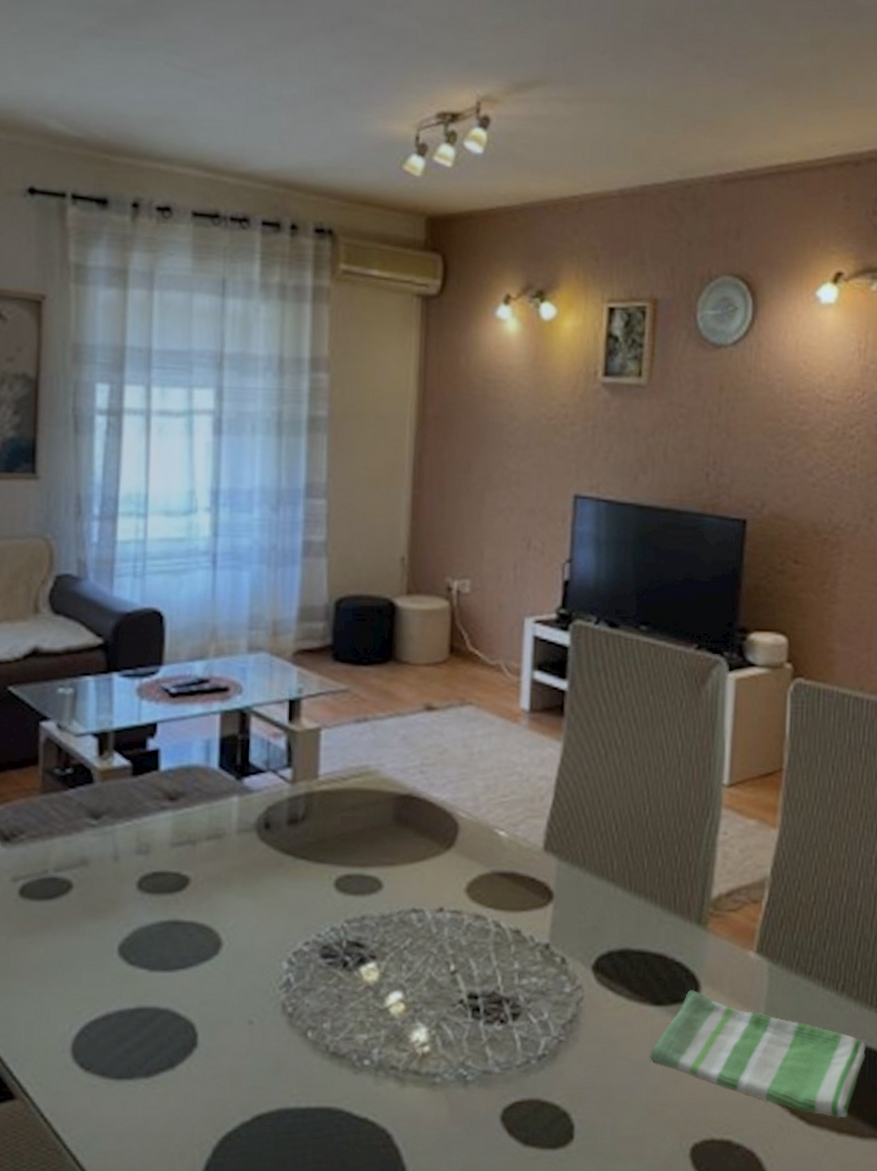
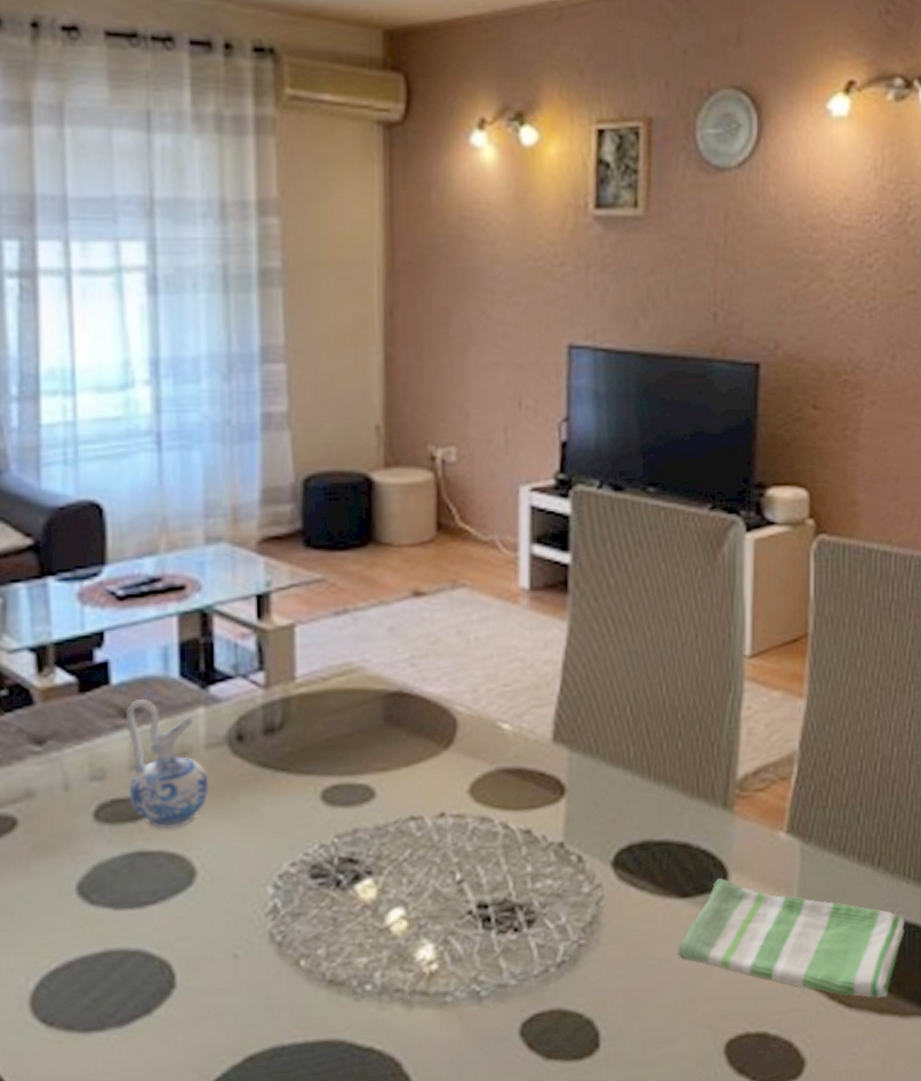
ceramic pitcher: none [168,785,238,903] -> present [125,699,209,829]

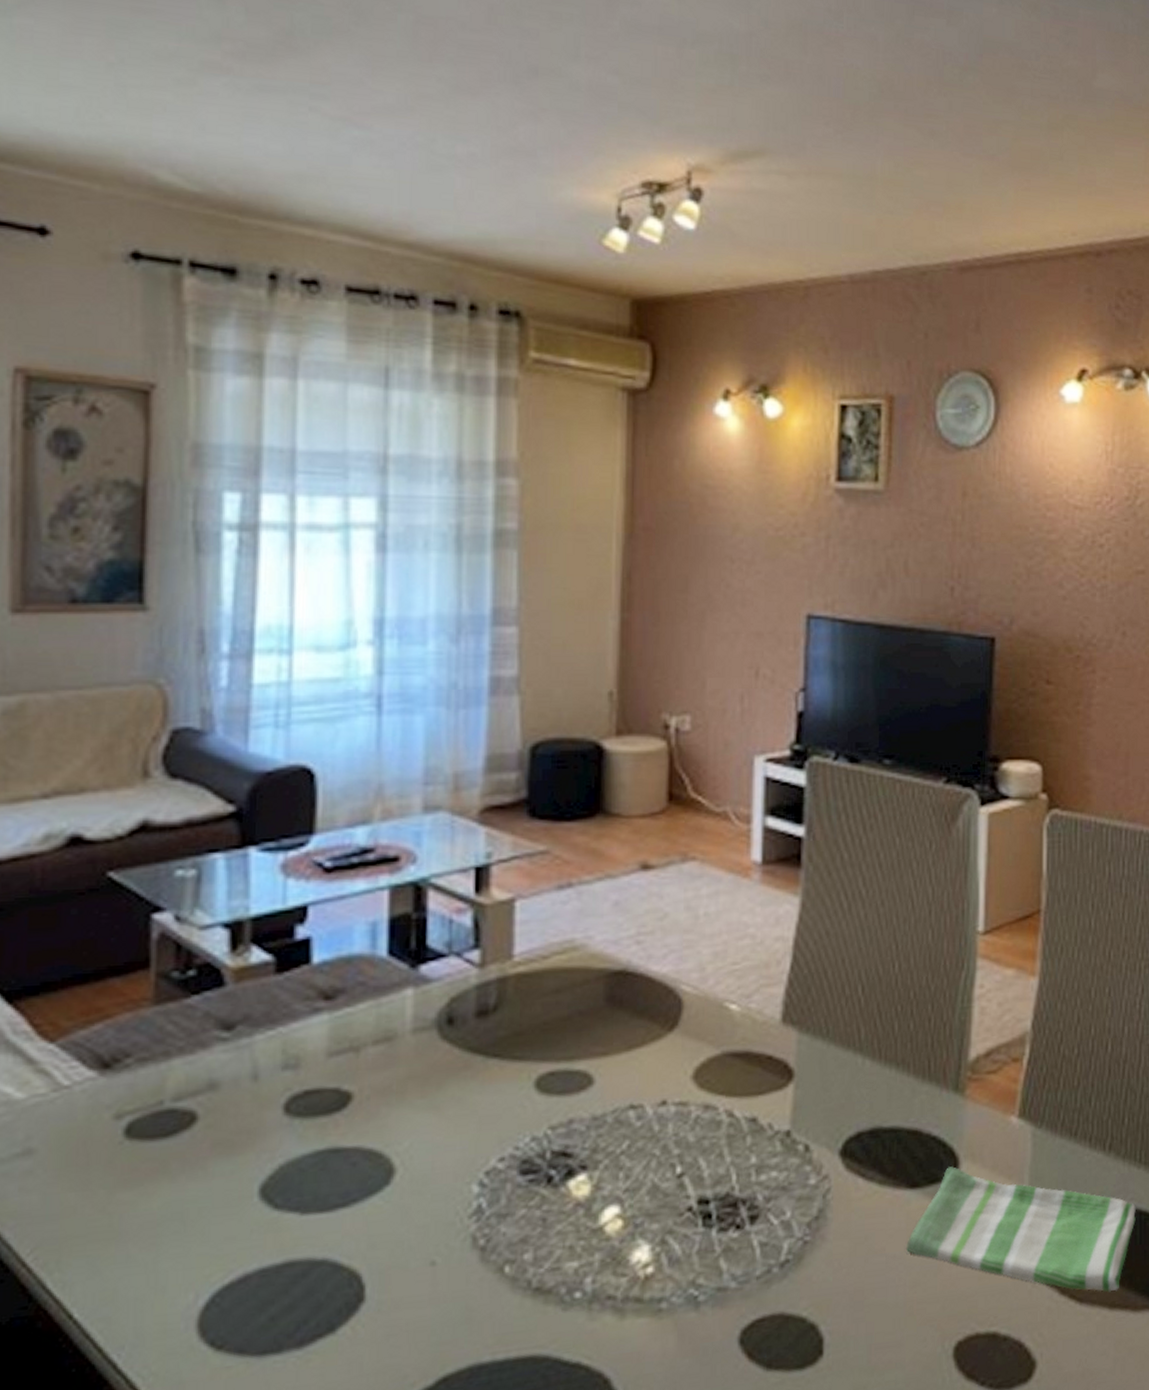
ceramic pitcher: present [125,699,209,829] -> none [324,980,413,1122]

